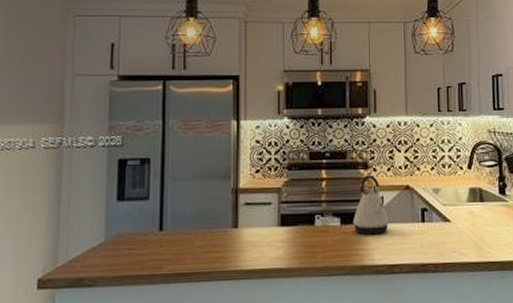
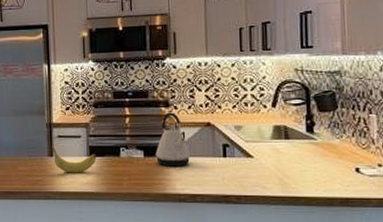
fruit: none [237,215,288,247] -> present [52,146,97,173]

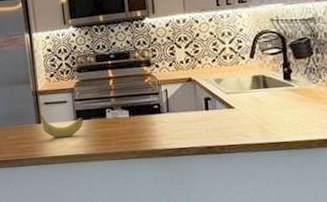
kettle: present [155,112,191,167] -> none [140,71,174,124]

